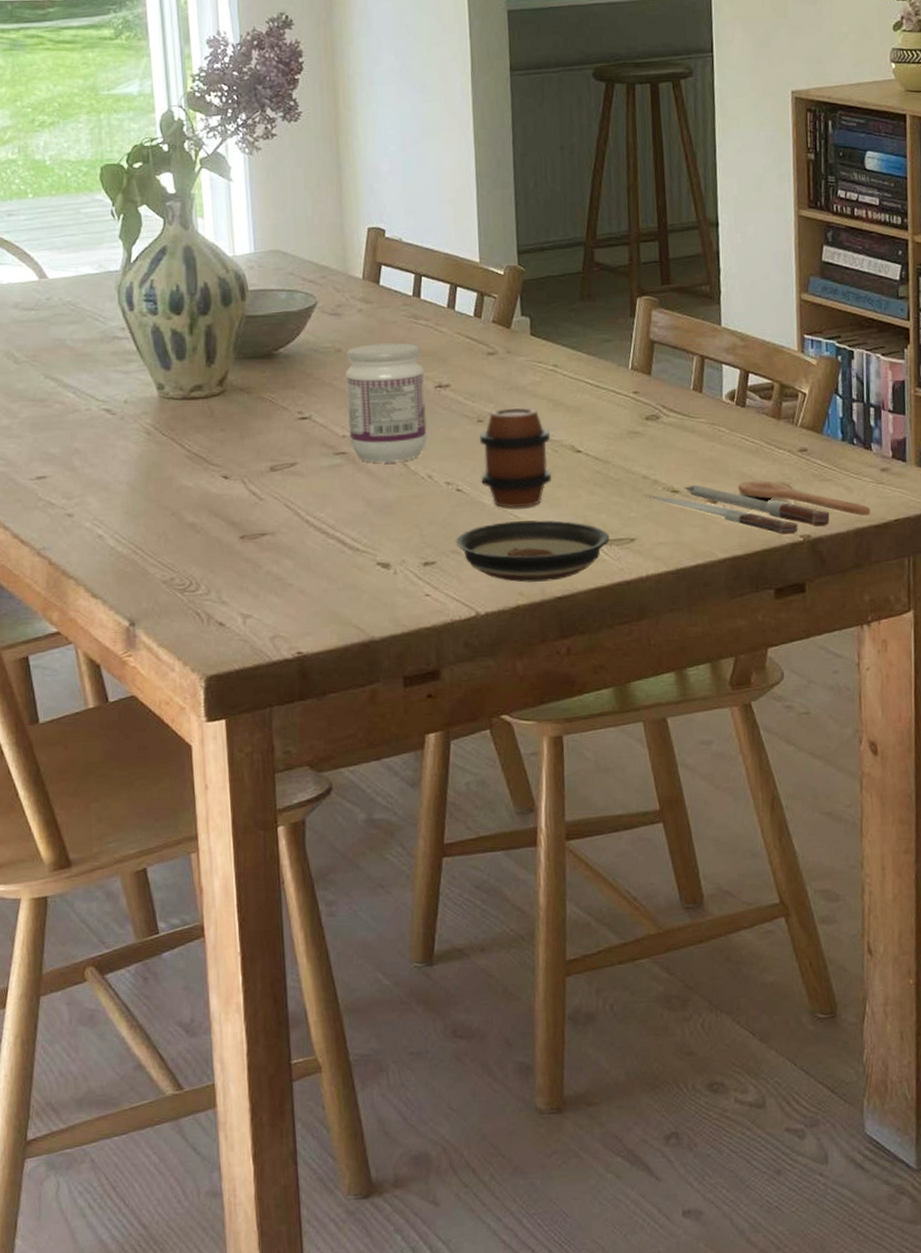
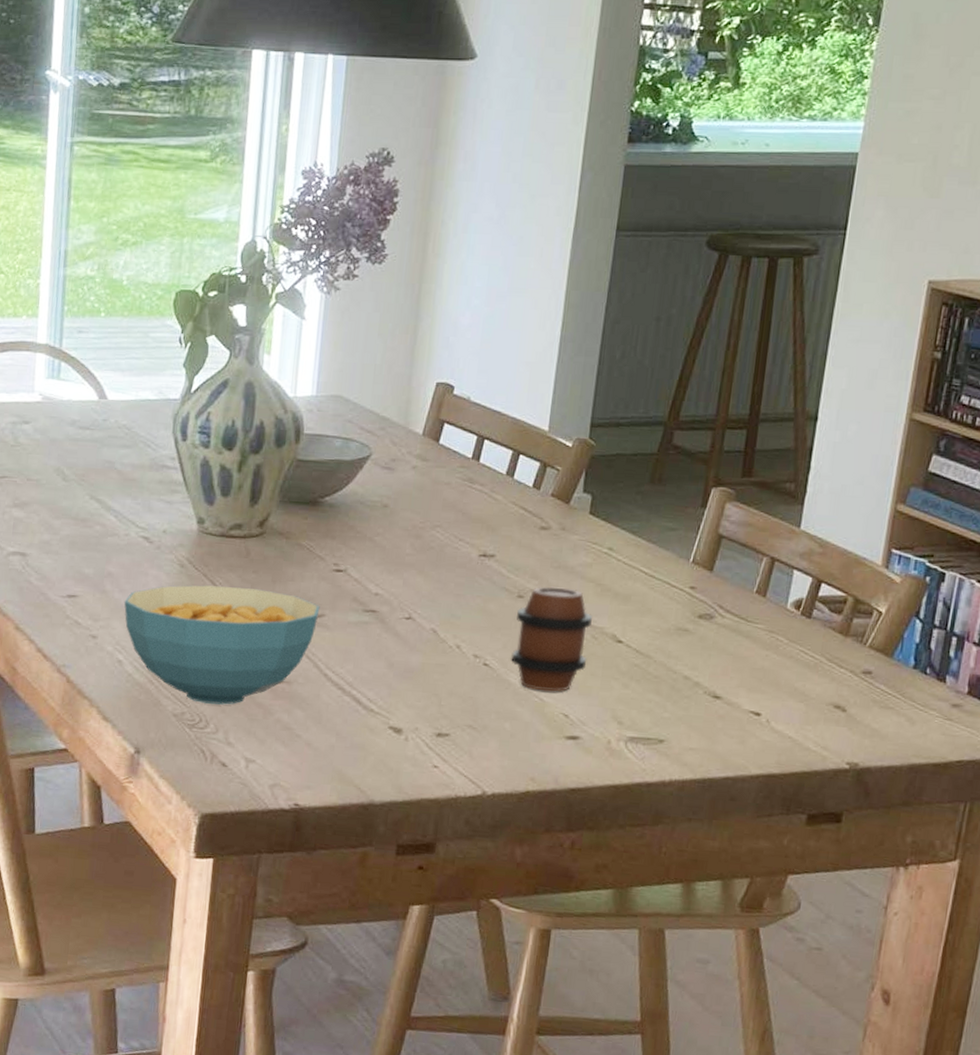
cereal bowl: none [95,446,292,567] -> present [124,585,320,705]
jam: present [345,343,427,463] -> none [382,503,471,628]
saucer: present [455,520,610,583] -> none [473,703,637,771]
spoon: present [641,480,871,535] -> none [679,693,932,761]

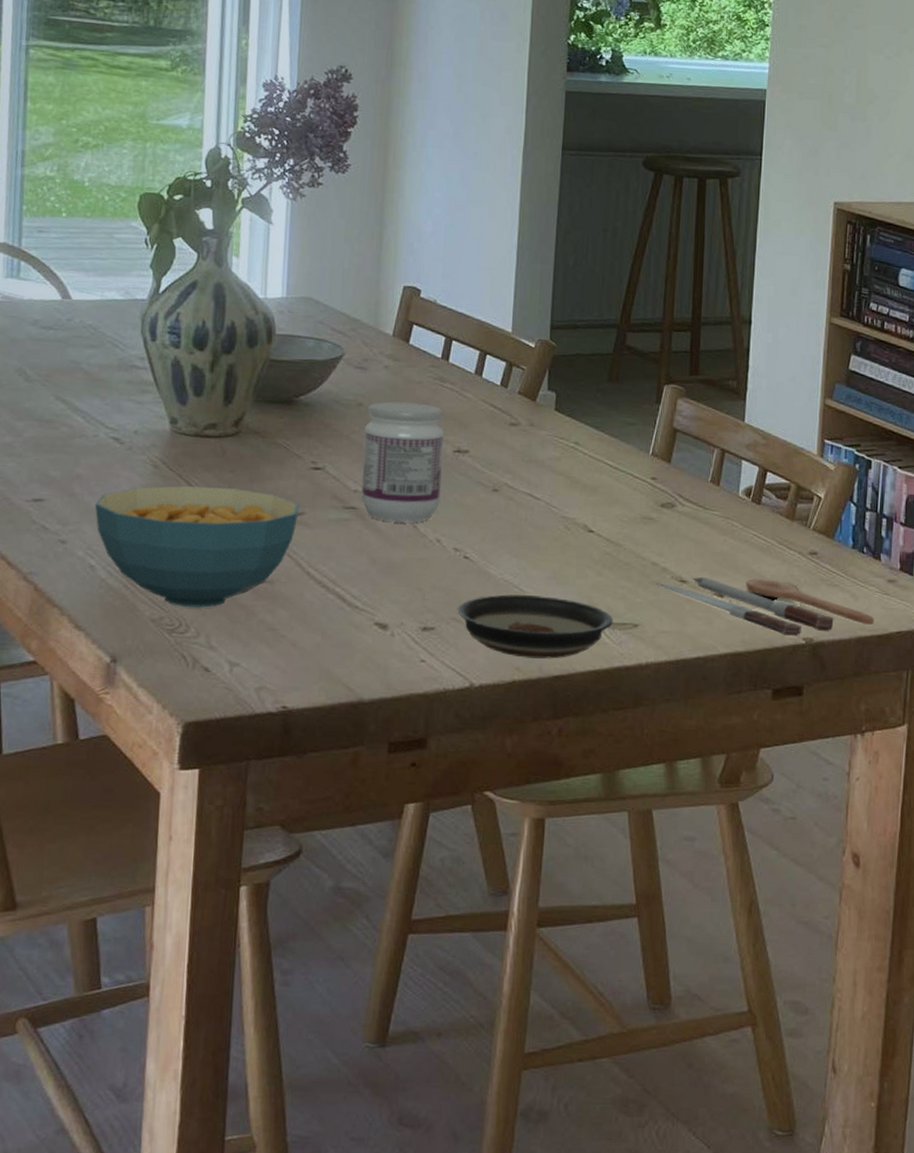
jam: none [382,503,471,628] -> present [361,401,445,523]
saucer: none [473,703,637,771] -> present [457,594,613,659]
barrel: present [511,586,592,692] -> none [490,480,564,582]
spoon: none [679,693,932,761] -> present [649,576,874,637]

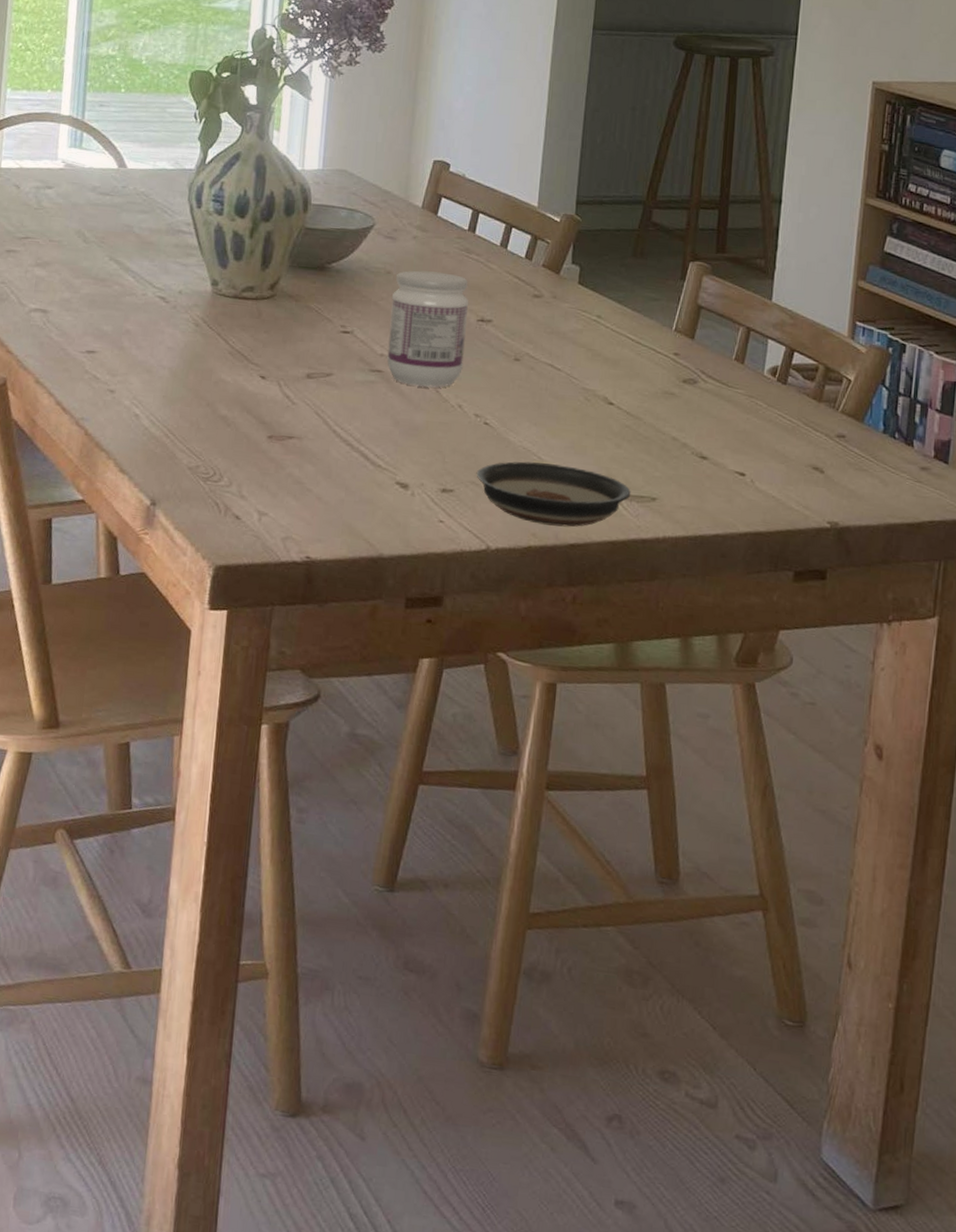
cereal bowl: present [94,486,300,608] -> none [141,343,329,459]
spoon: present [649,576,874,637] -> none [669,454,905,520]

